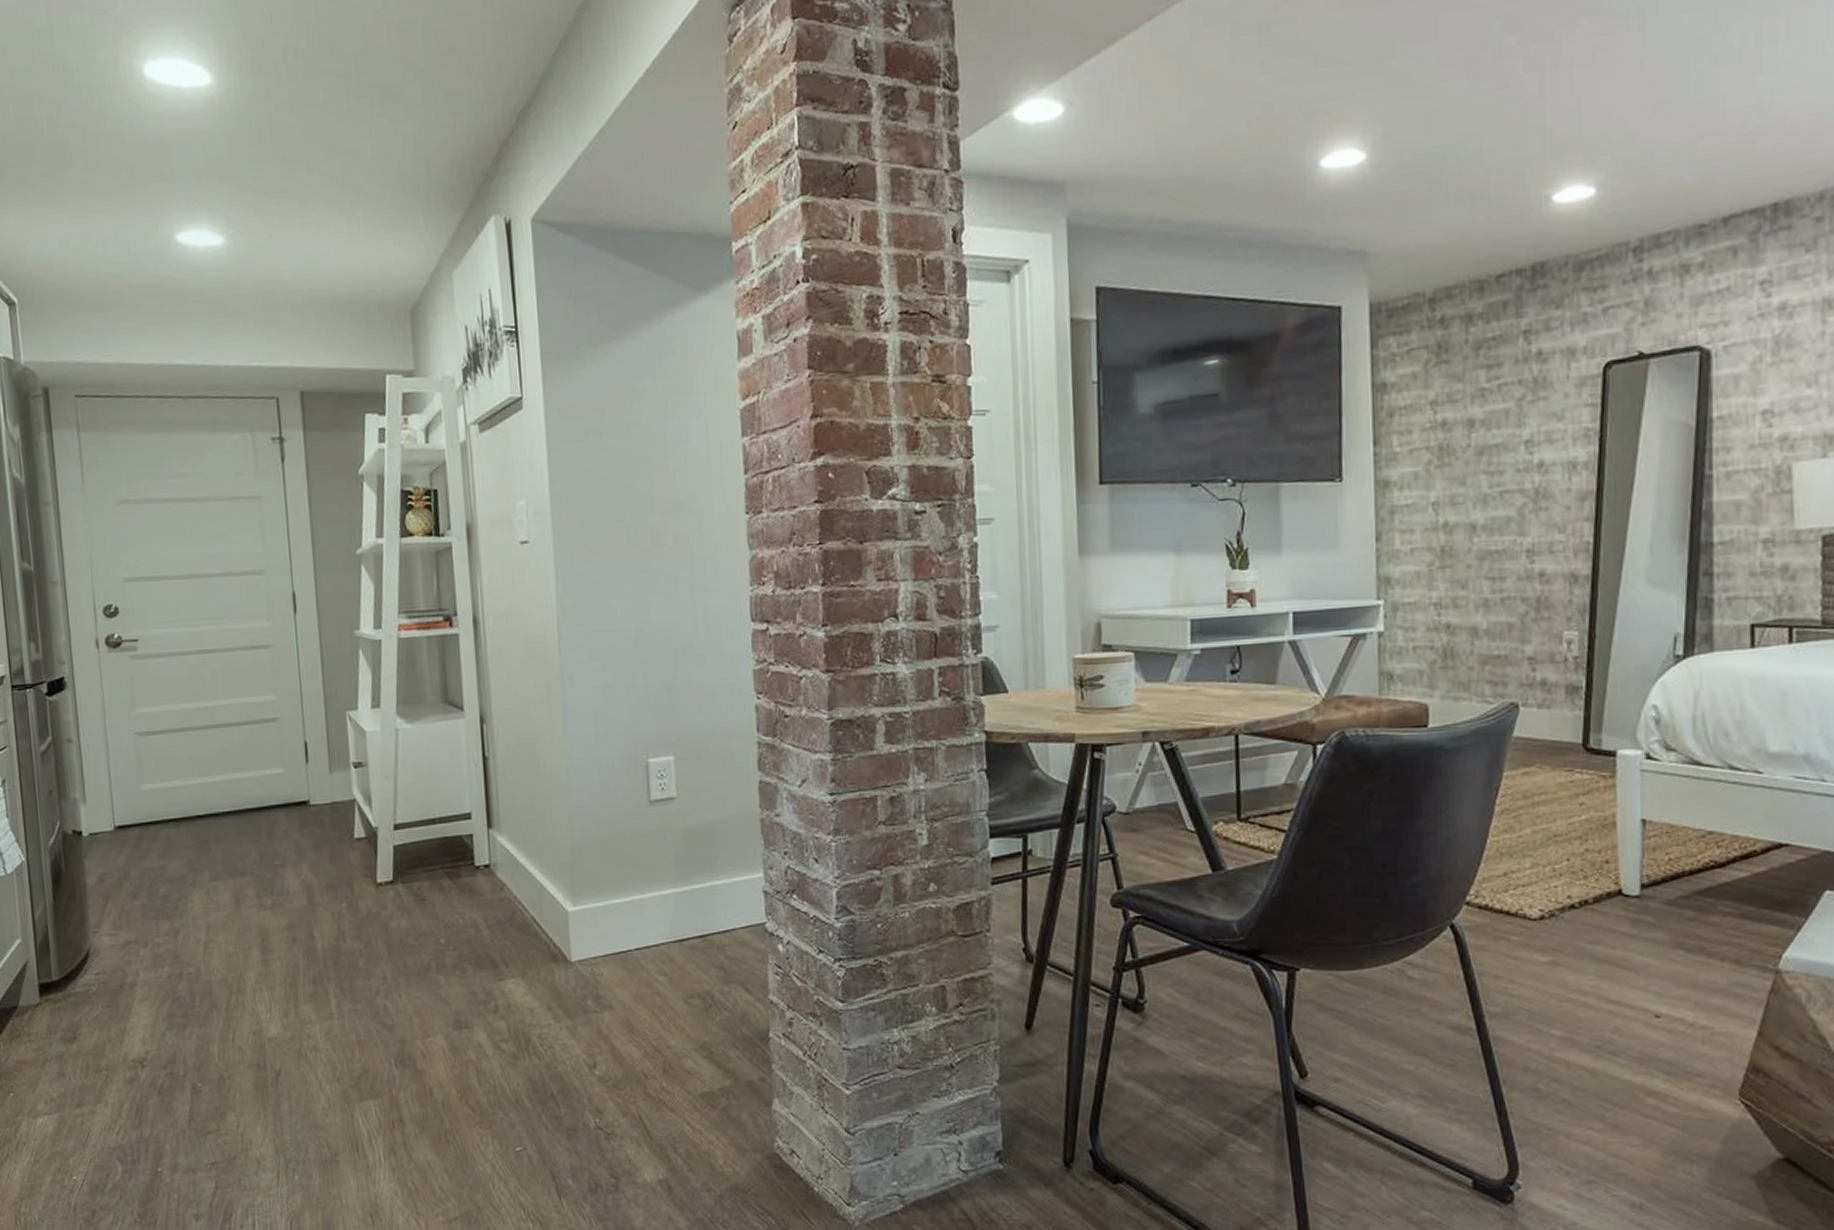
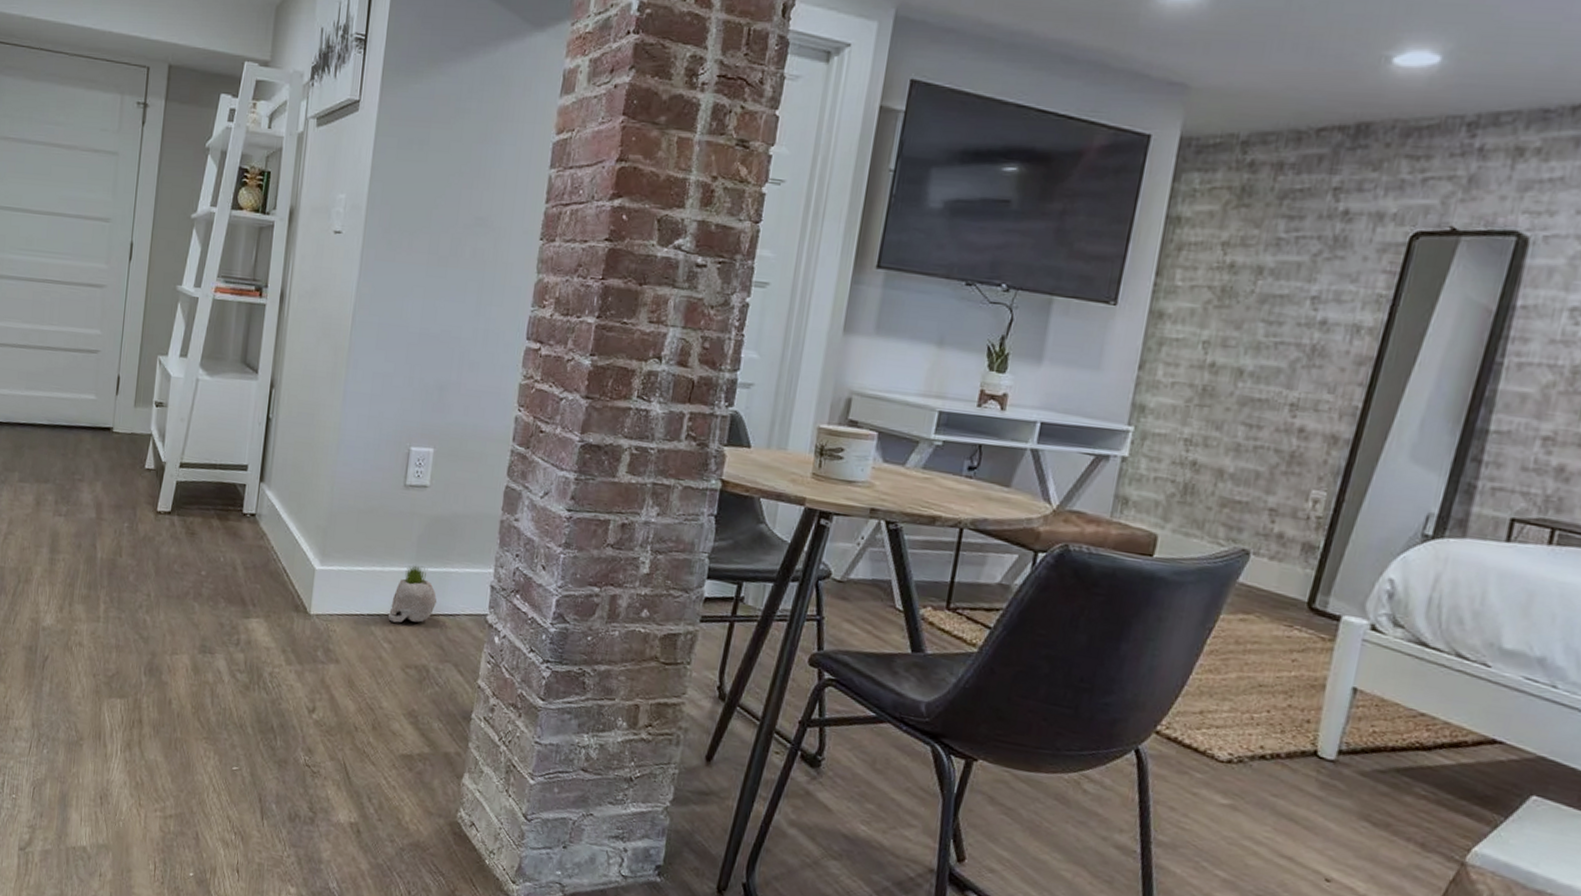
planter: none [657,885,709,952] -> present [387,565,437,623]

